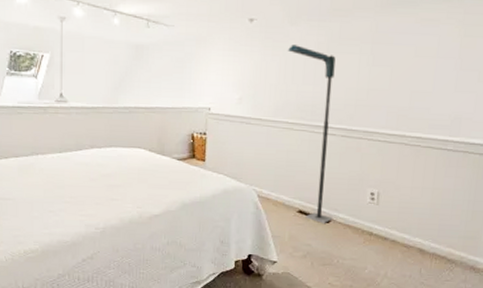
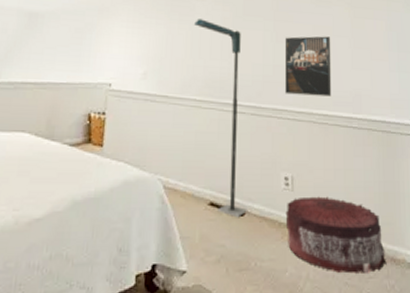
pouf: none [368,210,466,278] -> present [285,196,387,275]
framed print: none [378,58,434,120] -> present [284,36,332,97]

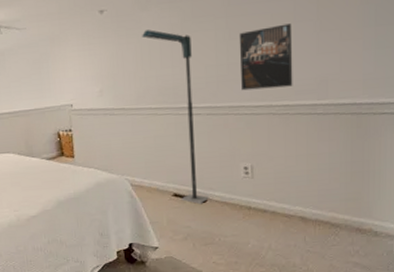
pouf: present [285,196,387,275] -> none [246,180,351,243]

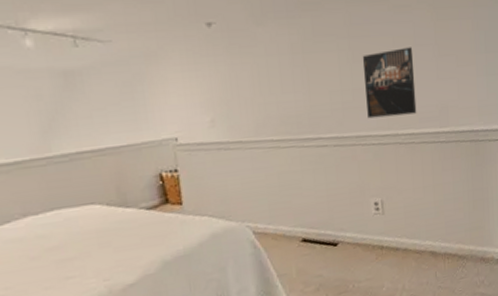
floor lamp: present [142,29,209,205] -> none [258,48,340,249]

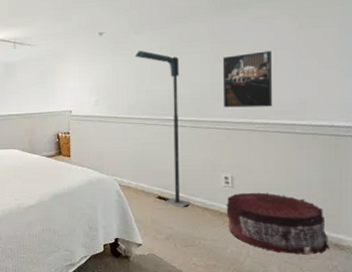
floor lamp: none [258,48,340,249] -> present [135,51,191,208]
pouf: none [378,213,477,280] -> present [226,192,330,256]

